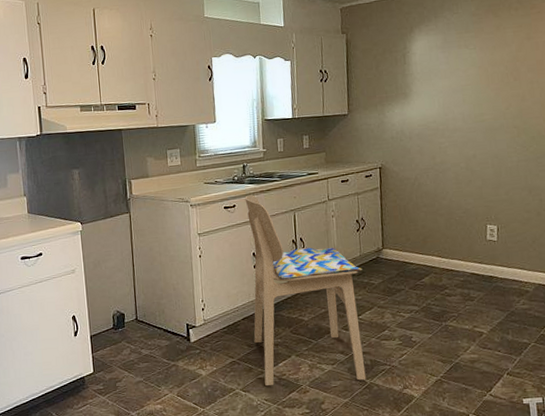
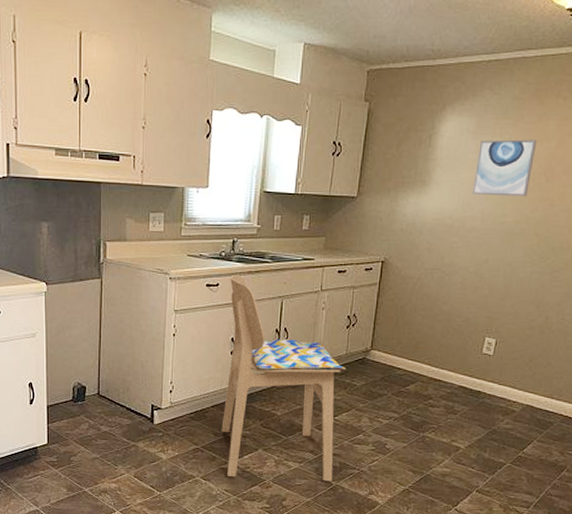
wall art: none [449,46,500,99] -> present [473,139,537,197]

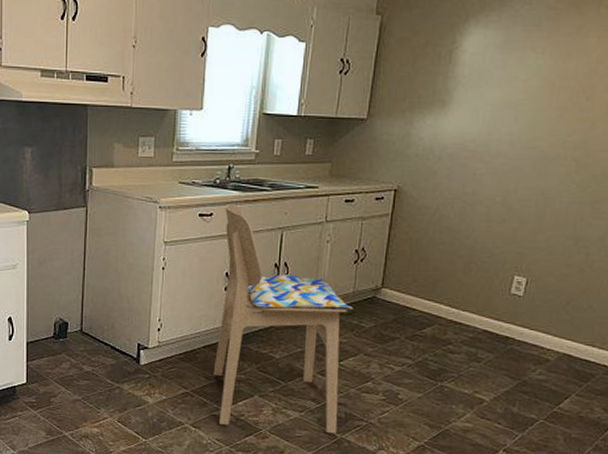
wall art: present [473,139,537,197] -> none [499,54,575,118]

